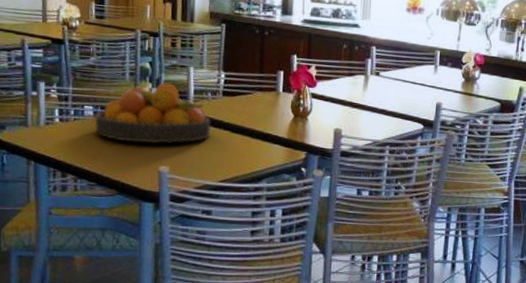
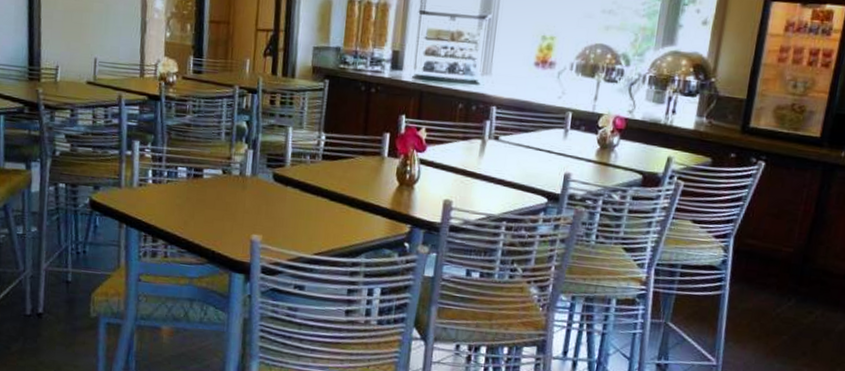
fruit bowl: present [95,82,211,144] -> none [188,144,308,210]

